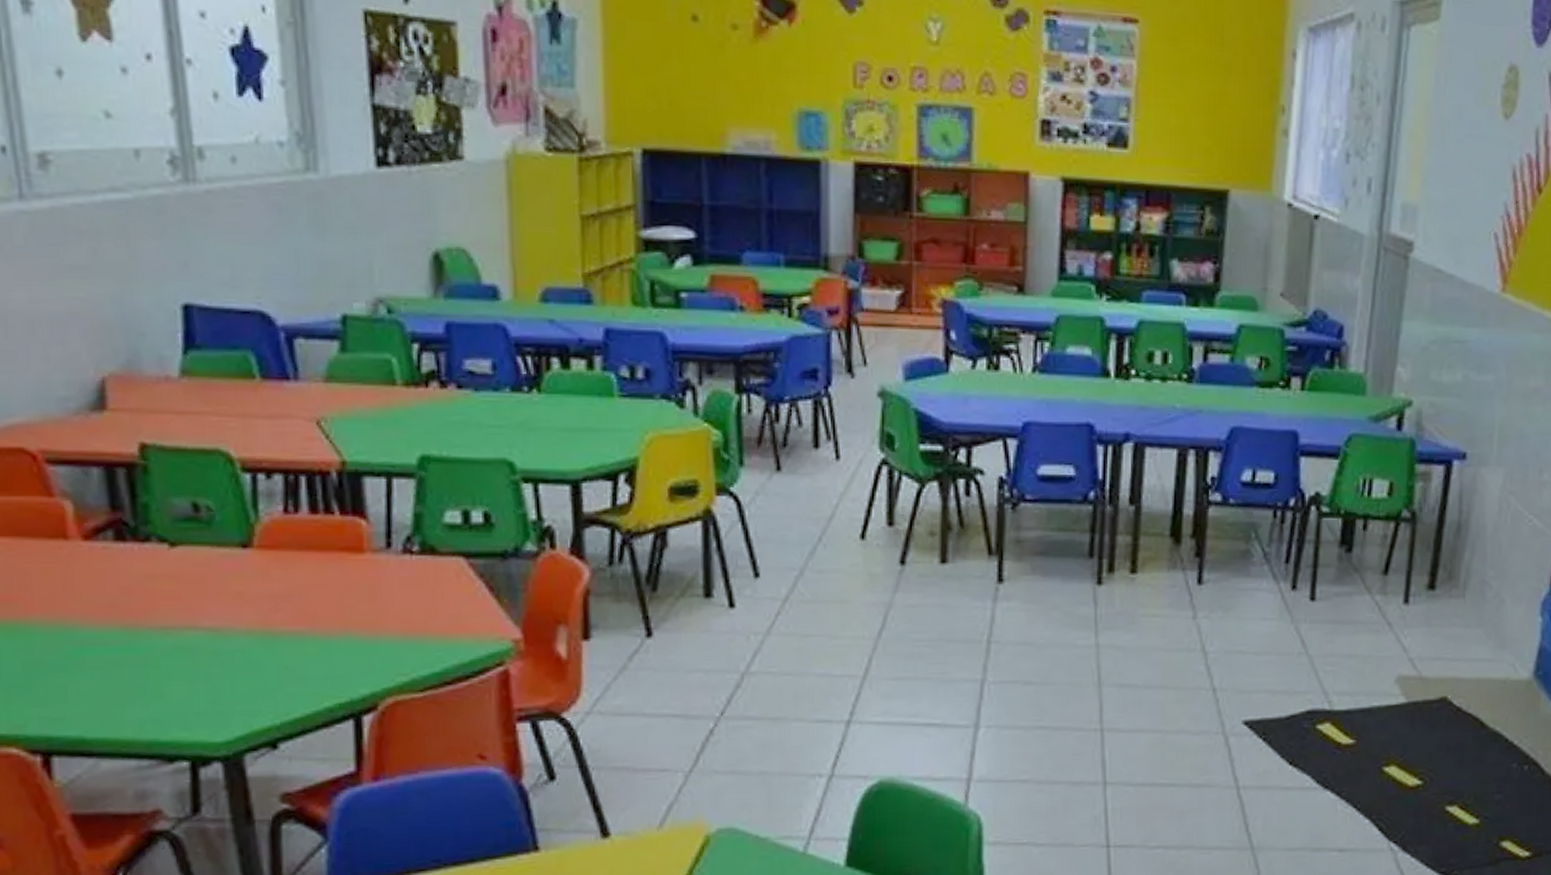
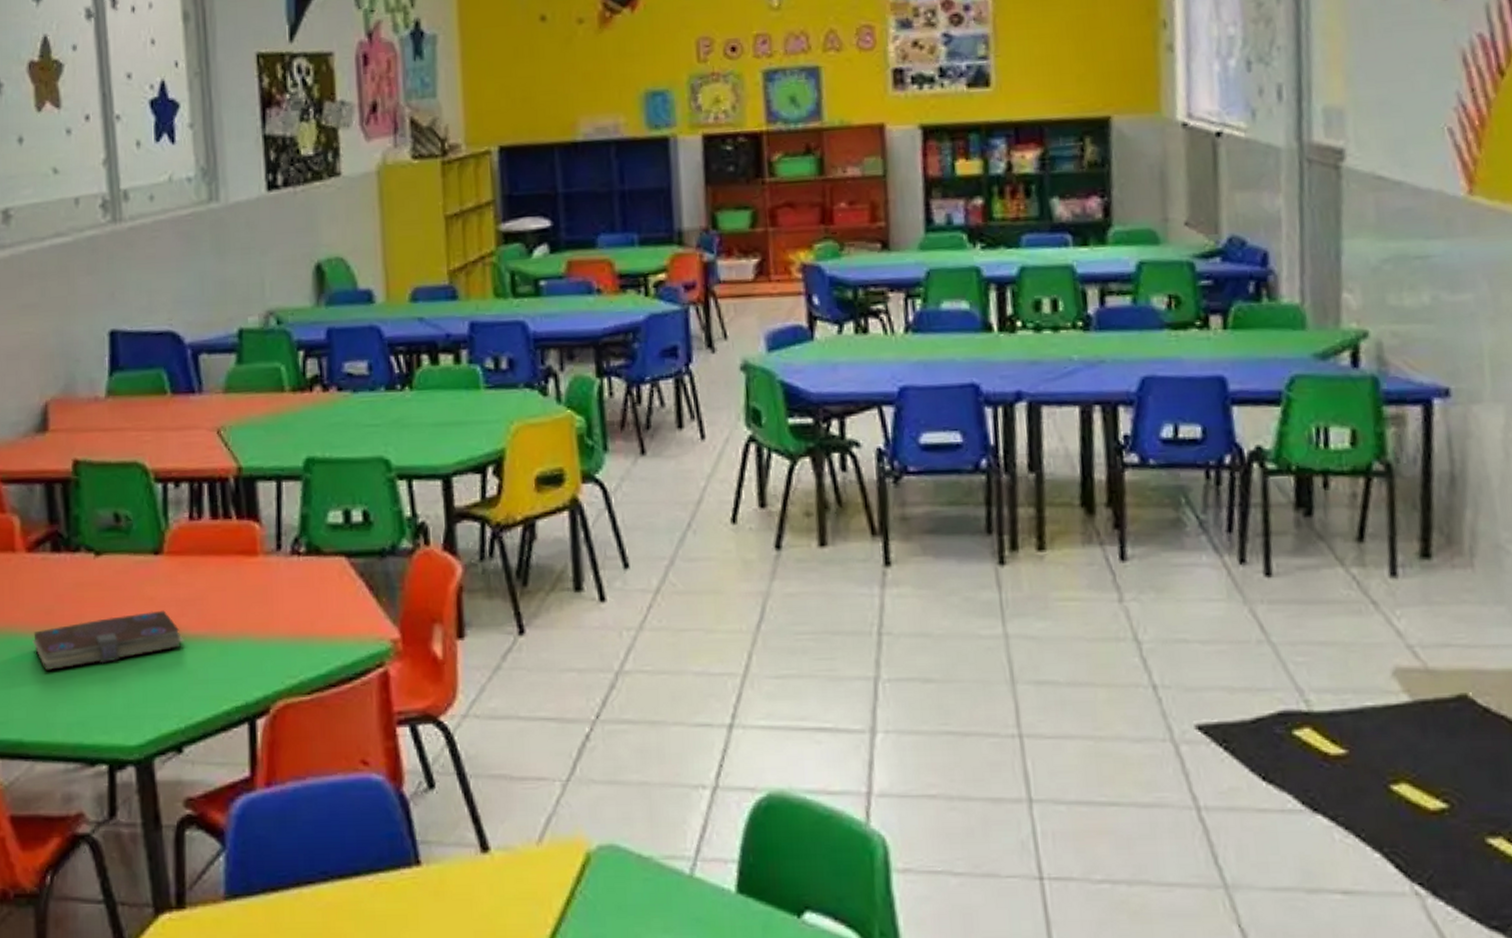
book: none [93,606,279,665] -> present [32,610,184,670]

